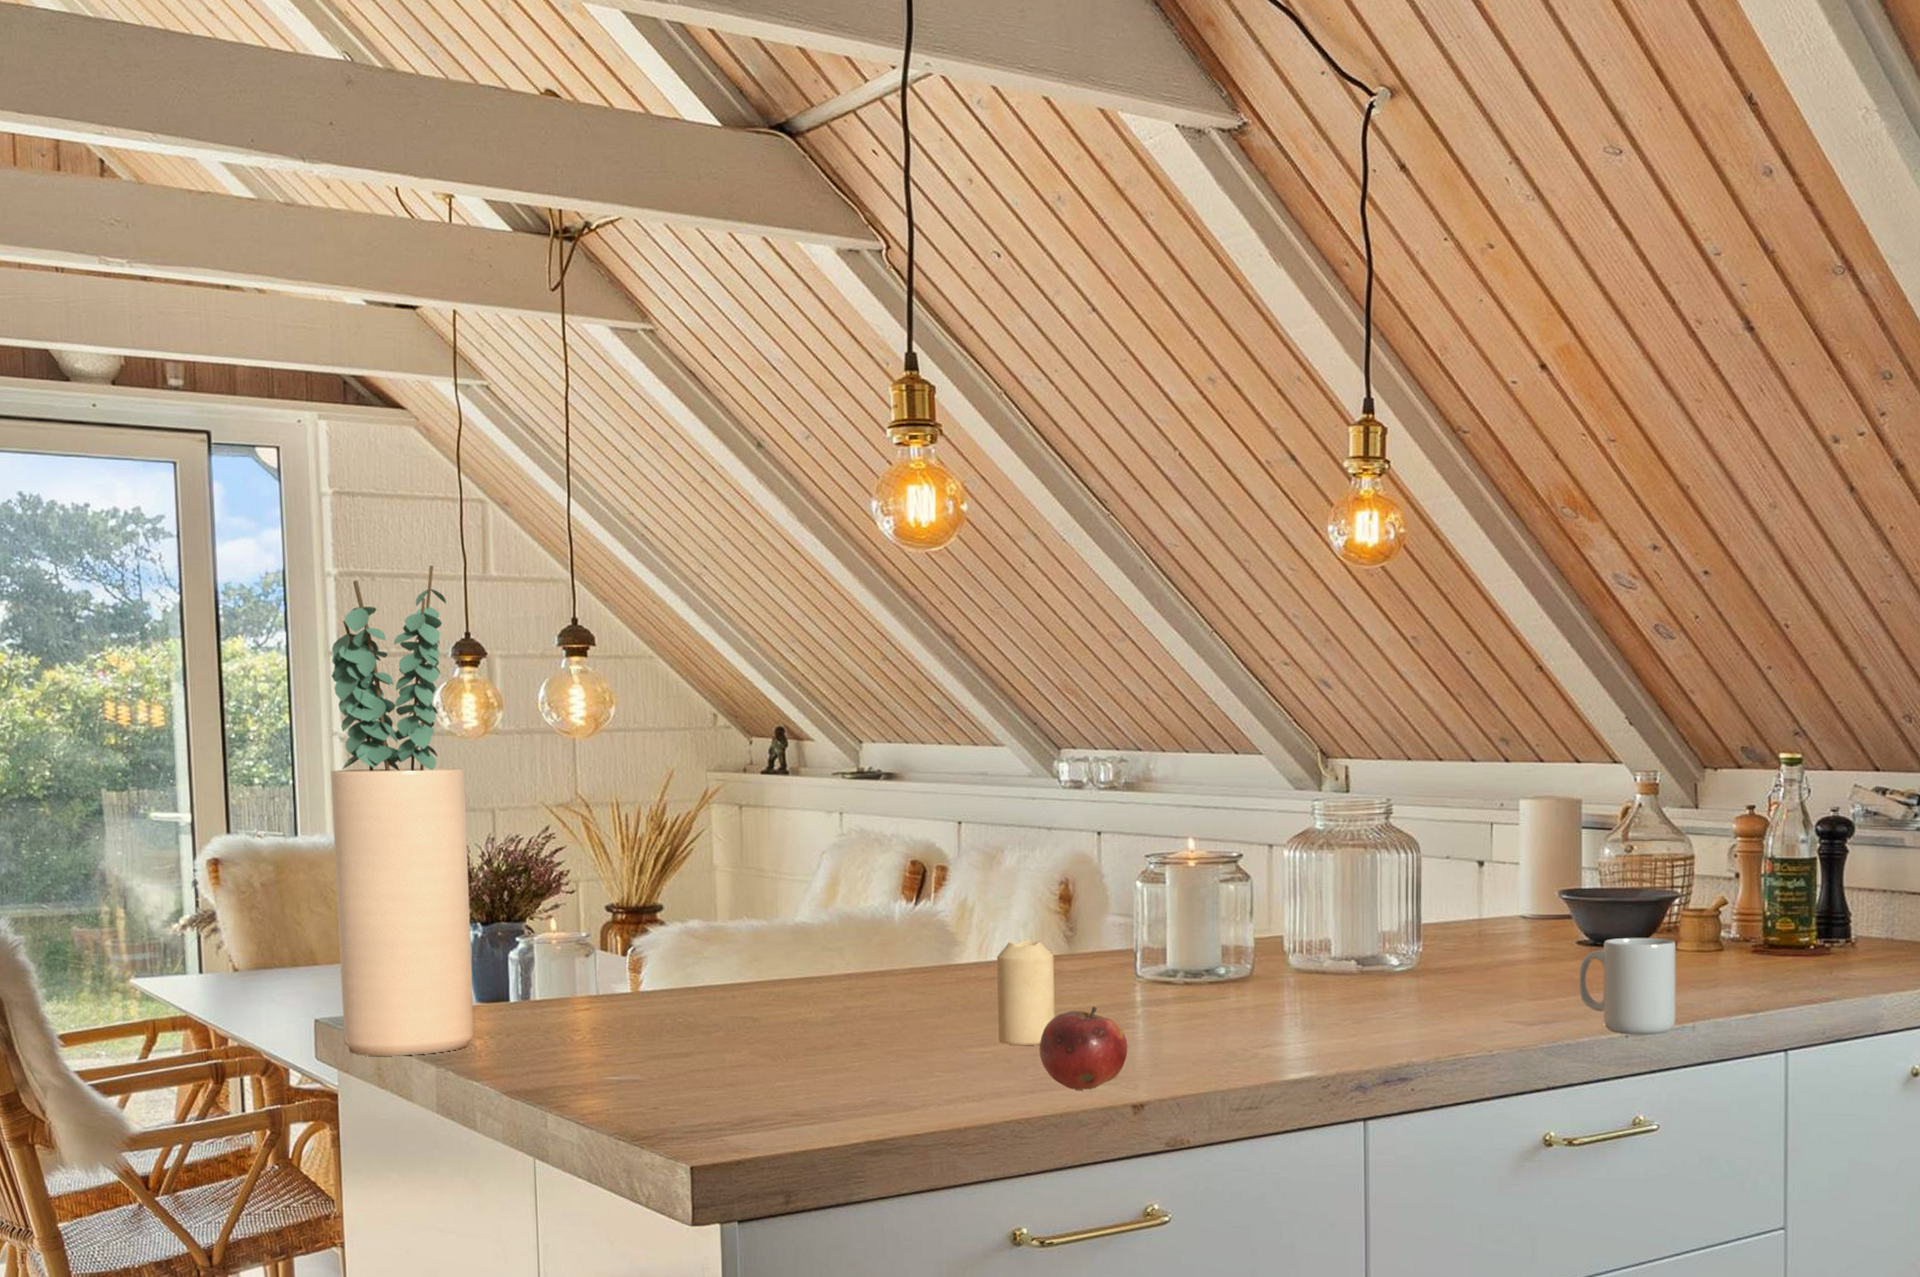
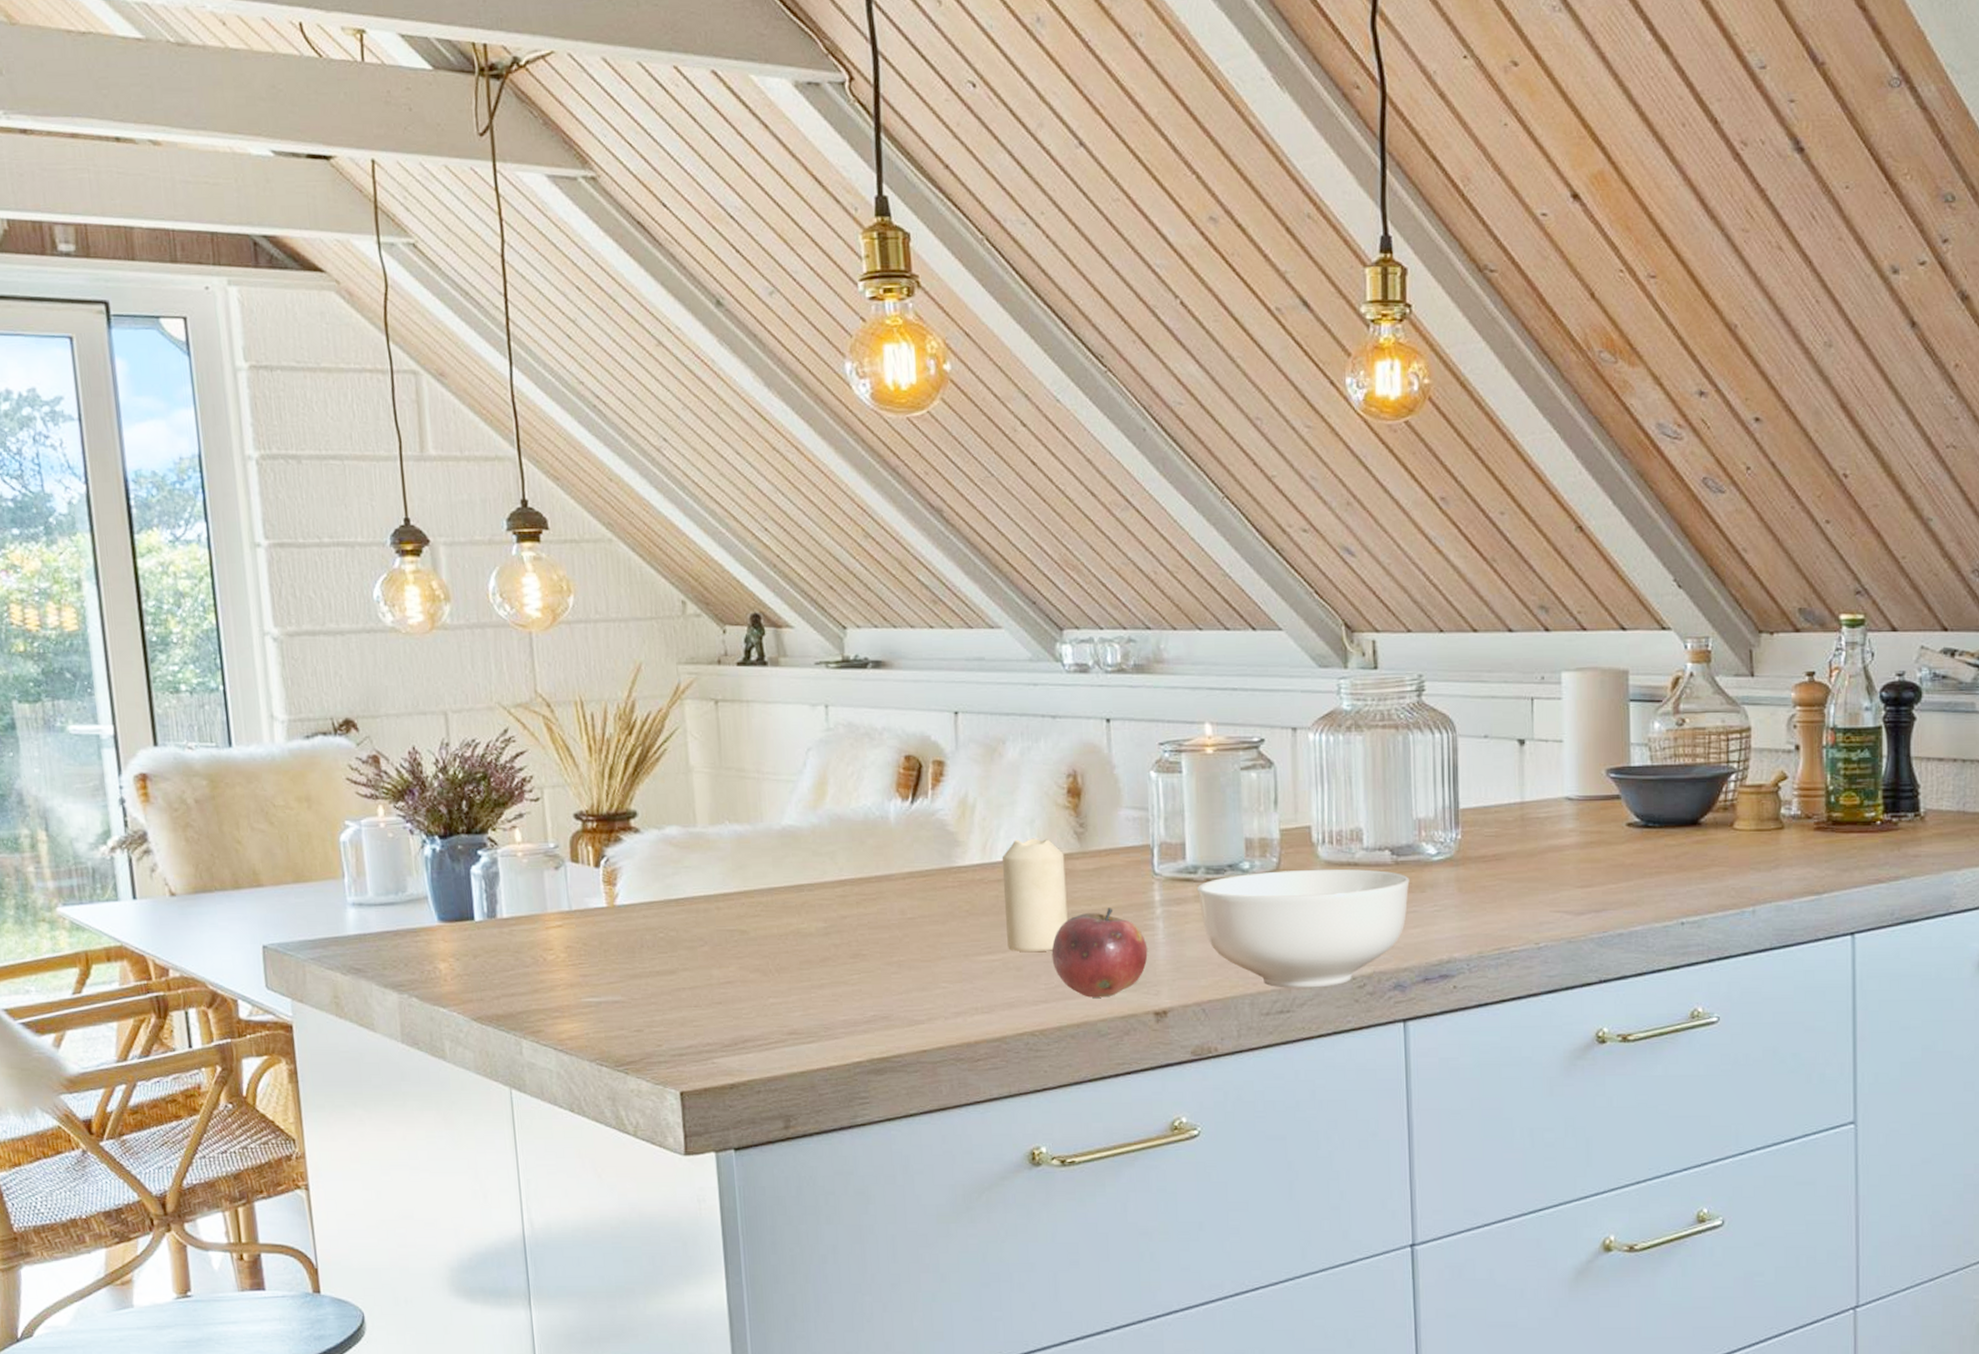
vase: present [331,565,474,1056] -> none [257,445,438,983]
bowl: none [1175,976,1373,1087] -> present [1196,869,1410,988]
cup: present [1579,937,1676,1035] -> none [1630,817,1735,922]

